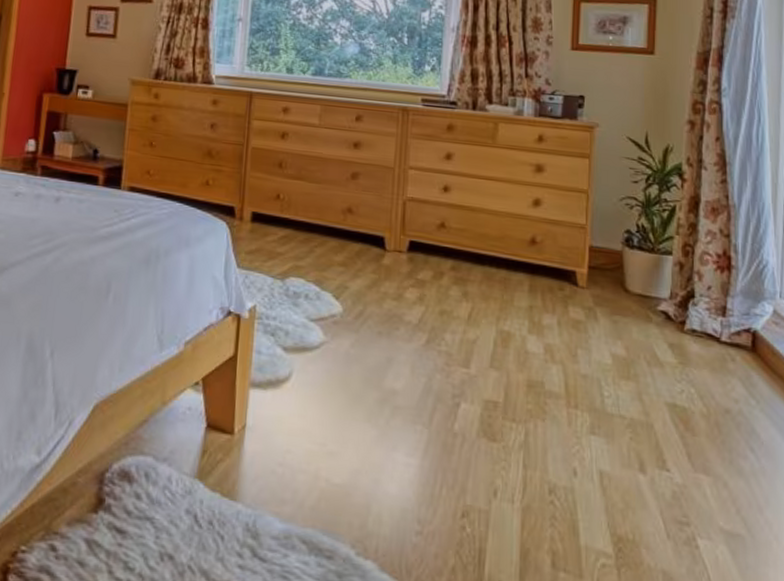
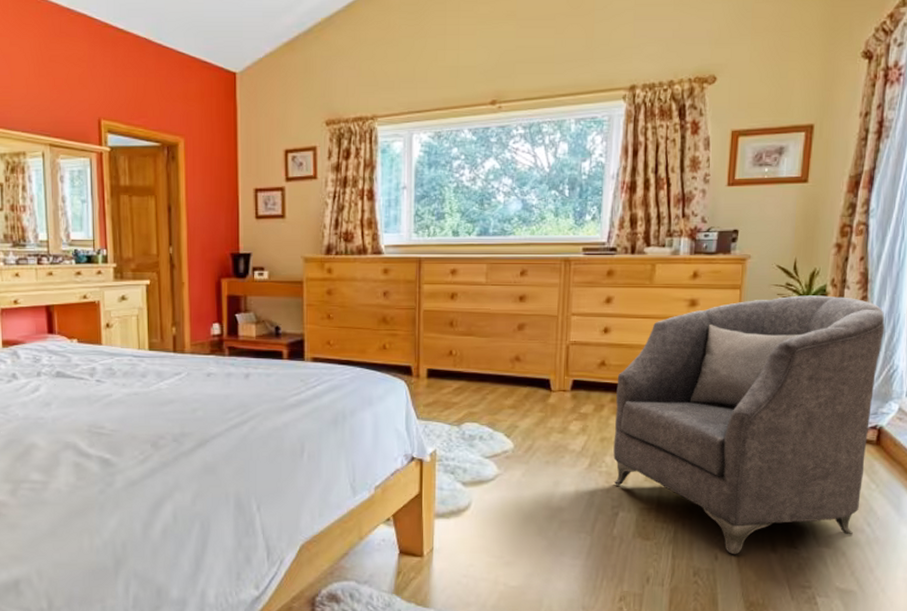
armchair: none [454,171,749,472] -> present [613,295,885,555]

